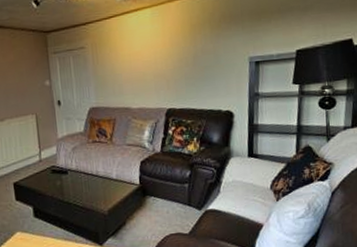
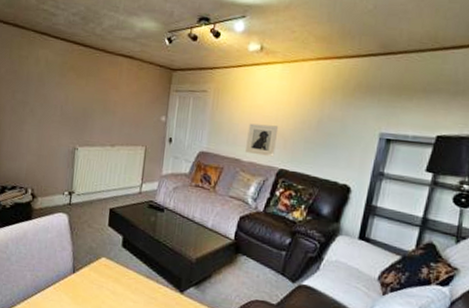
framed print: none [131,68,161,100] -> present [246,123,279,157]

